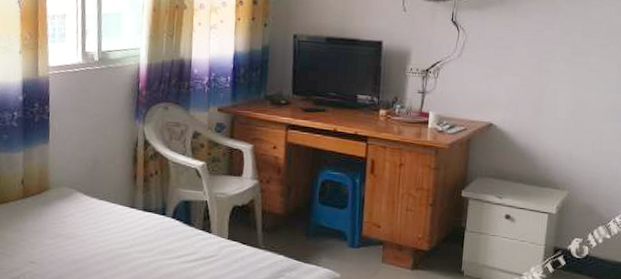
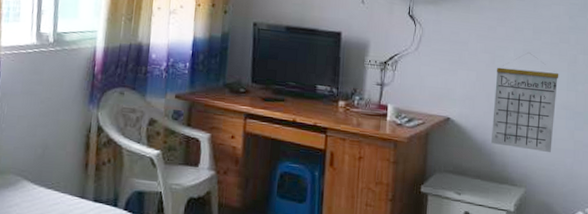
calendar: none [534,55,608,155] -> present [490,52,559,152]

